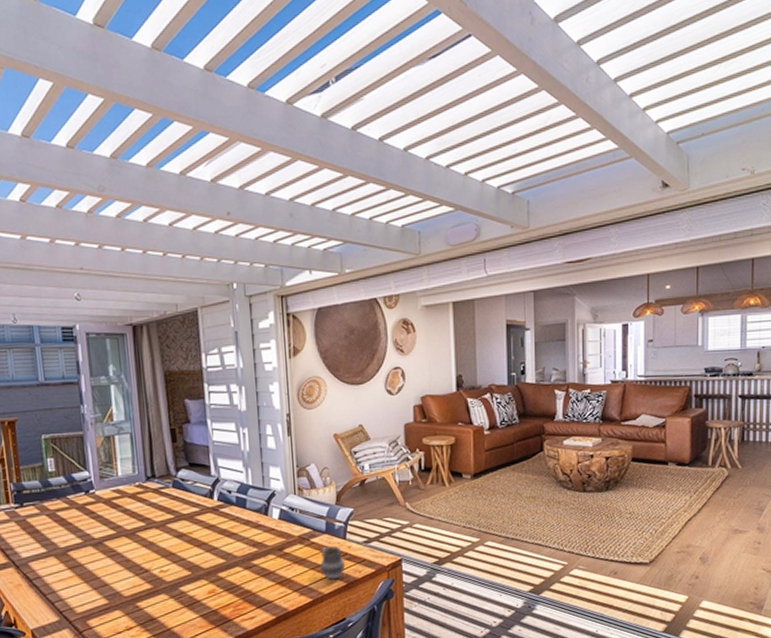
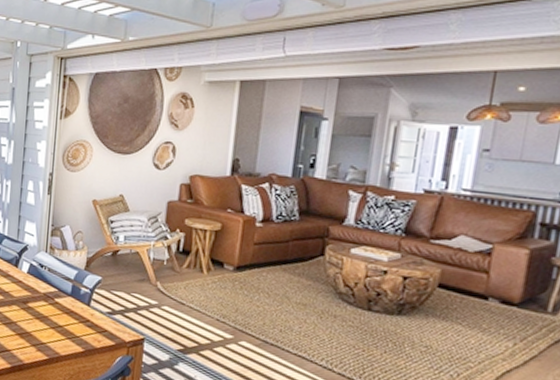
cup: present [320,545,346,580] -> none [60,309,86,344]

